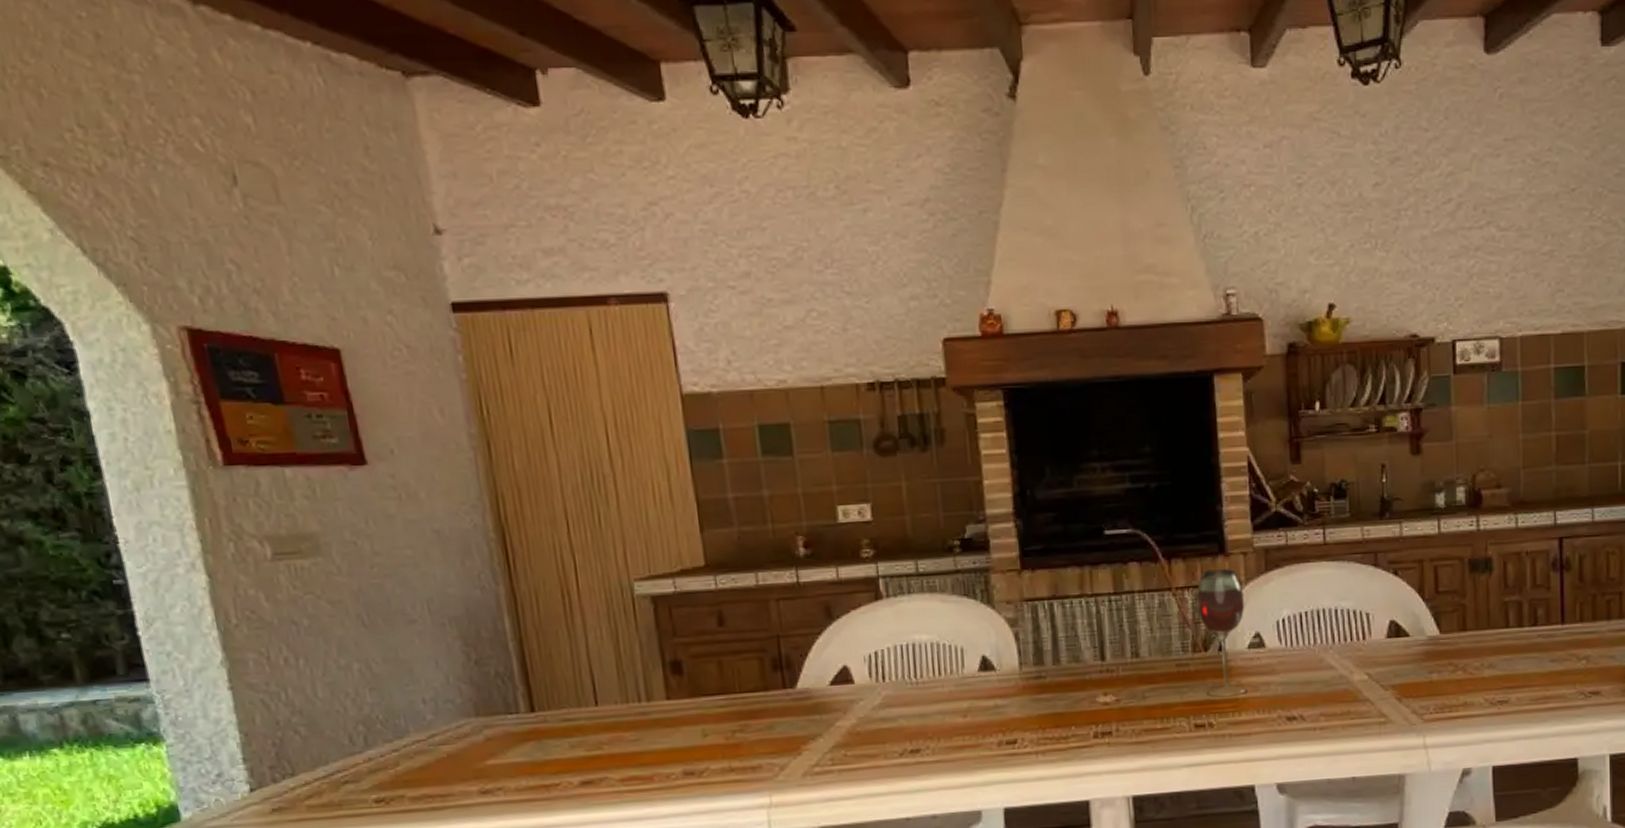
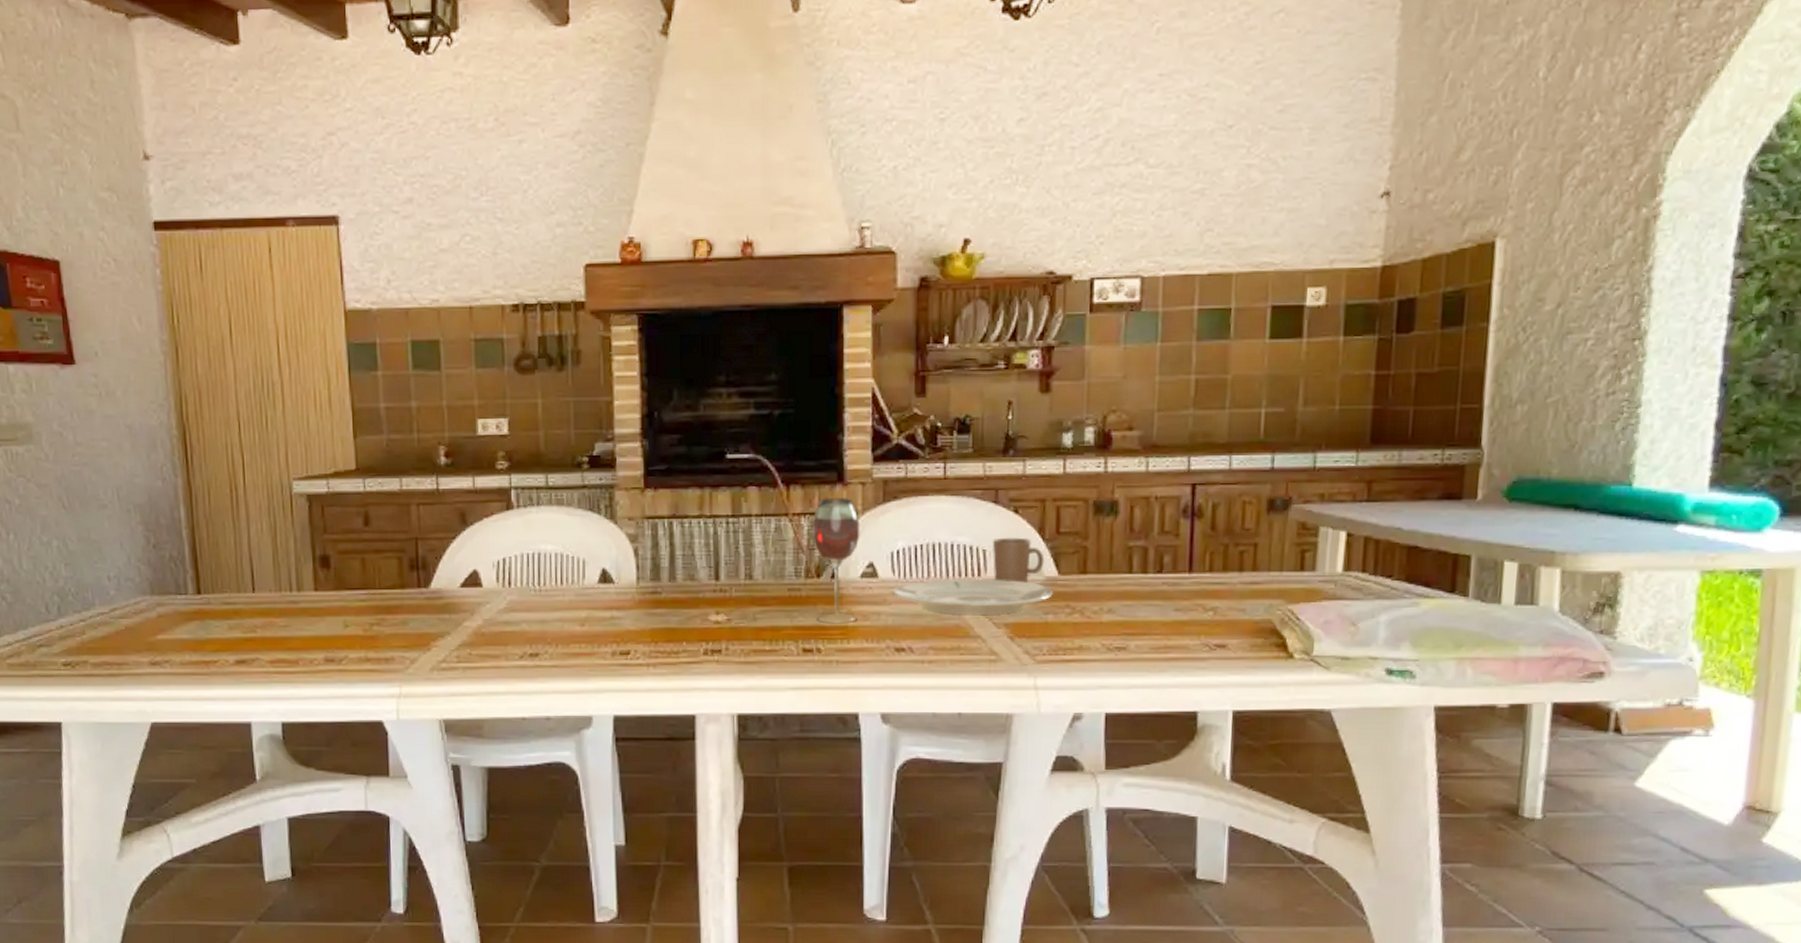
plate: none [1280,641,1436,680] -> present [892,579,1053,616]
mug: none [1374,598,1426,644] -> present [992,537,1045,583]

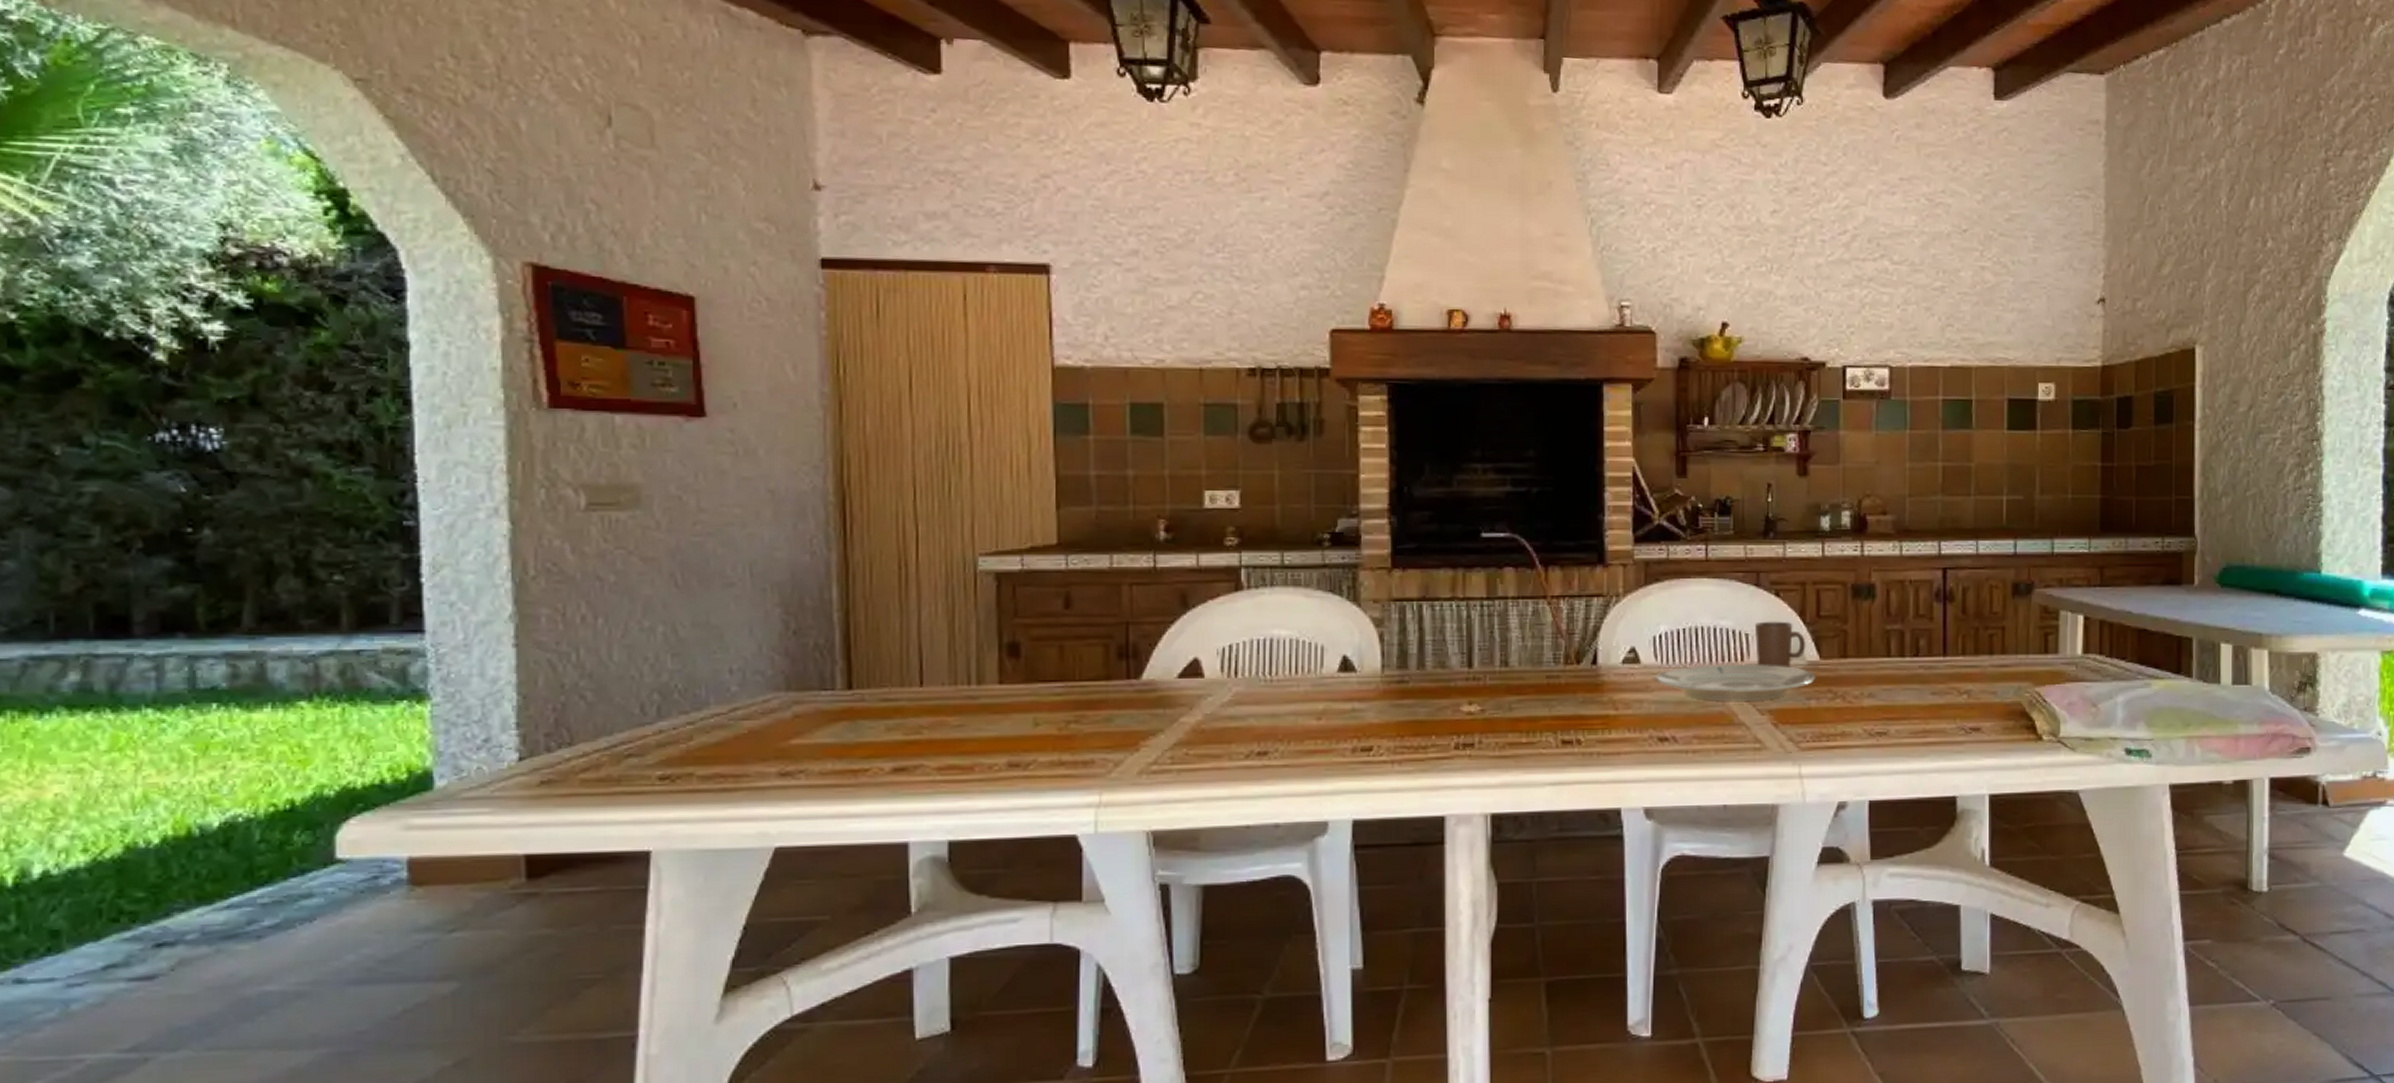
wineglass: present [812,498,860,624] -> none [1571,580,1622,713]

